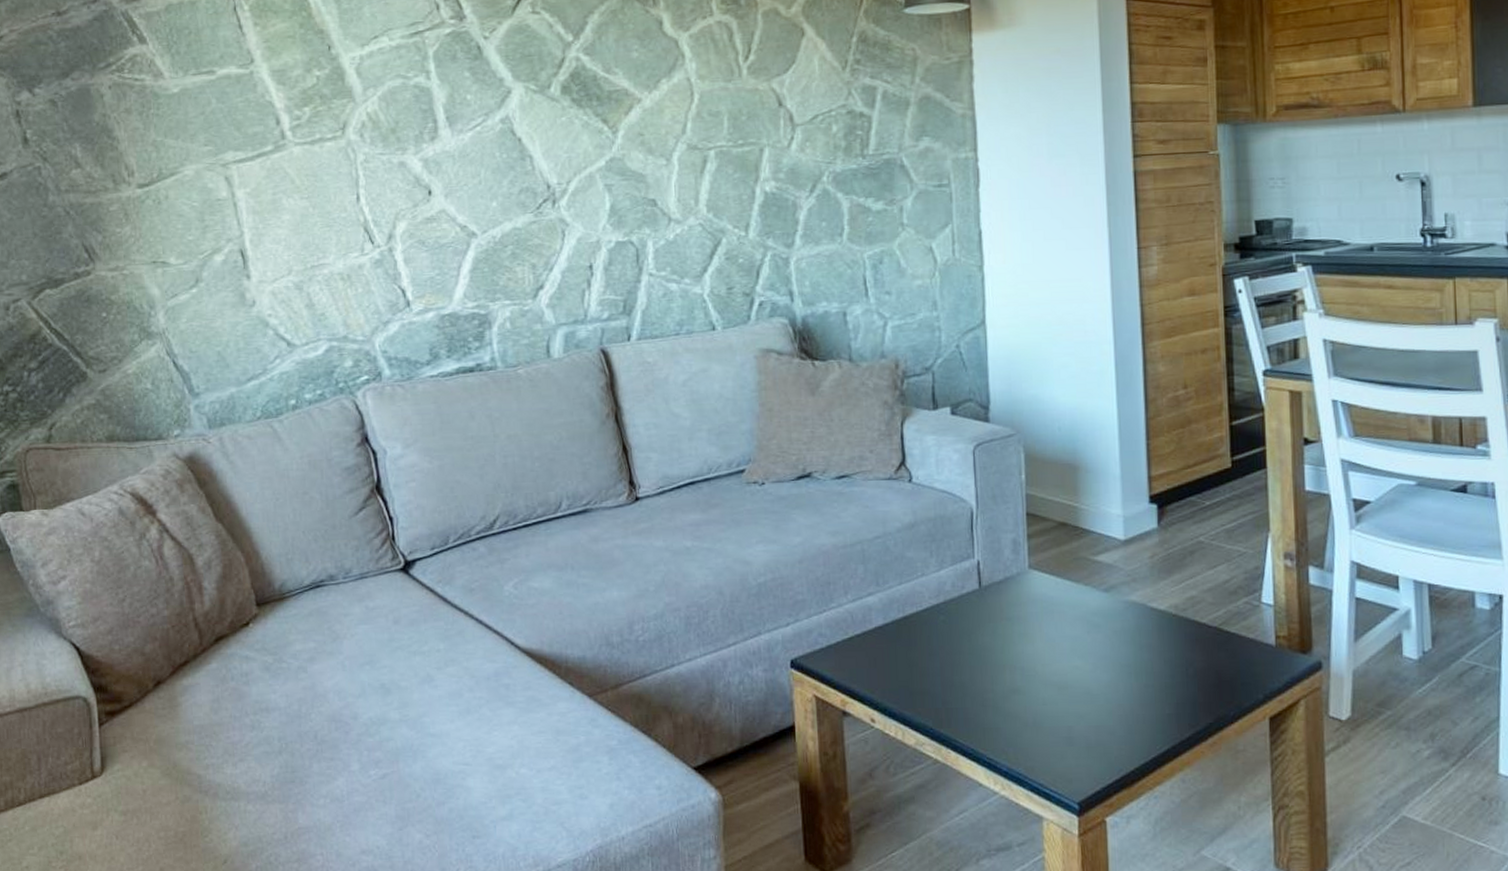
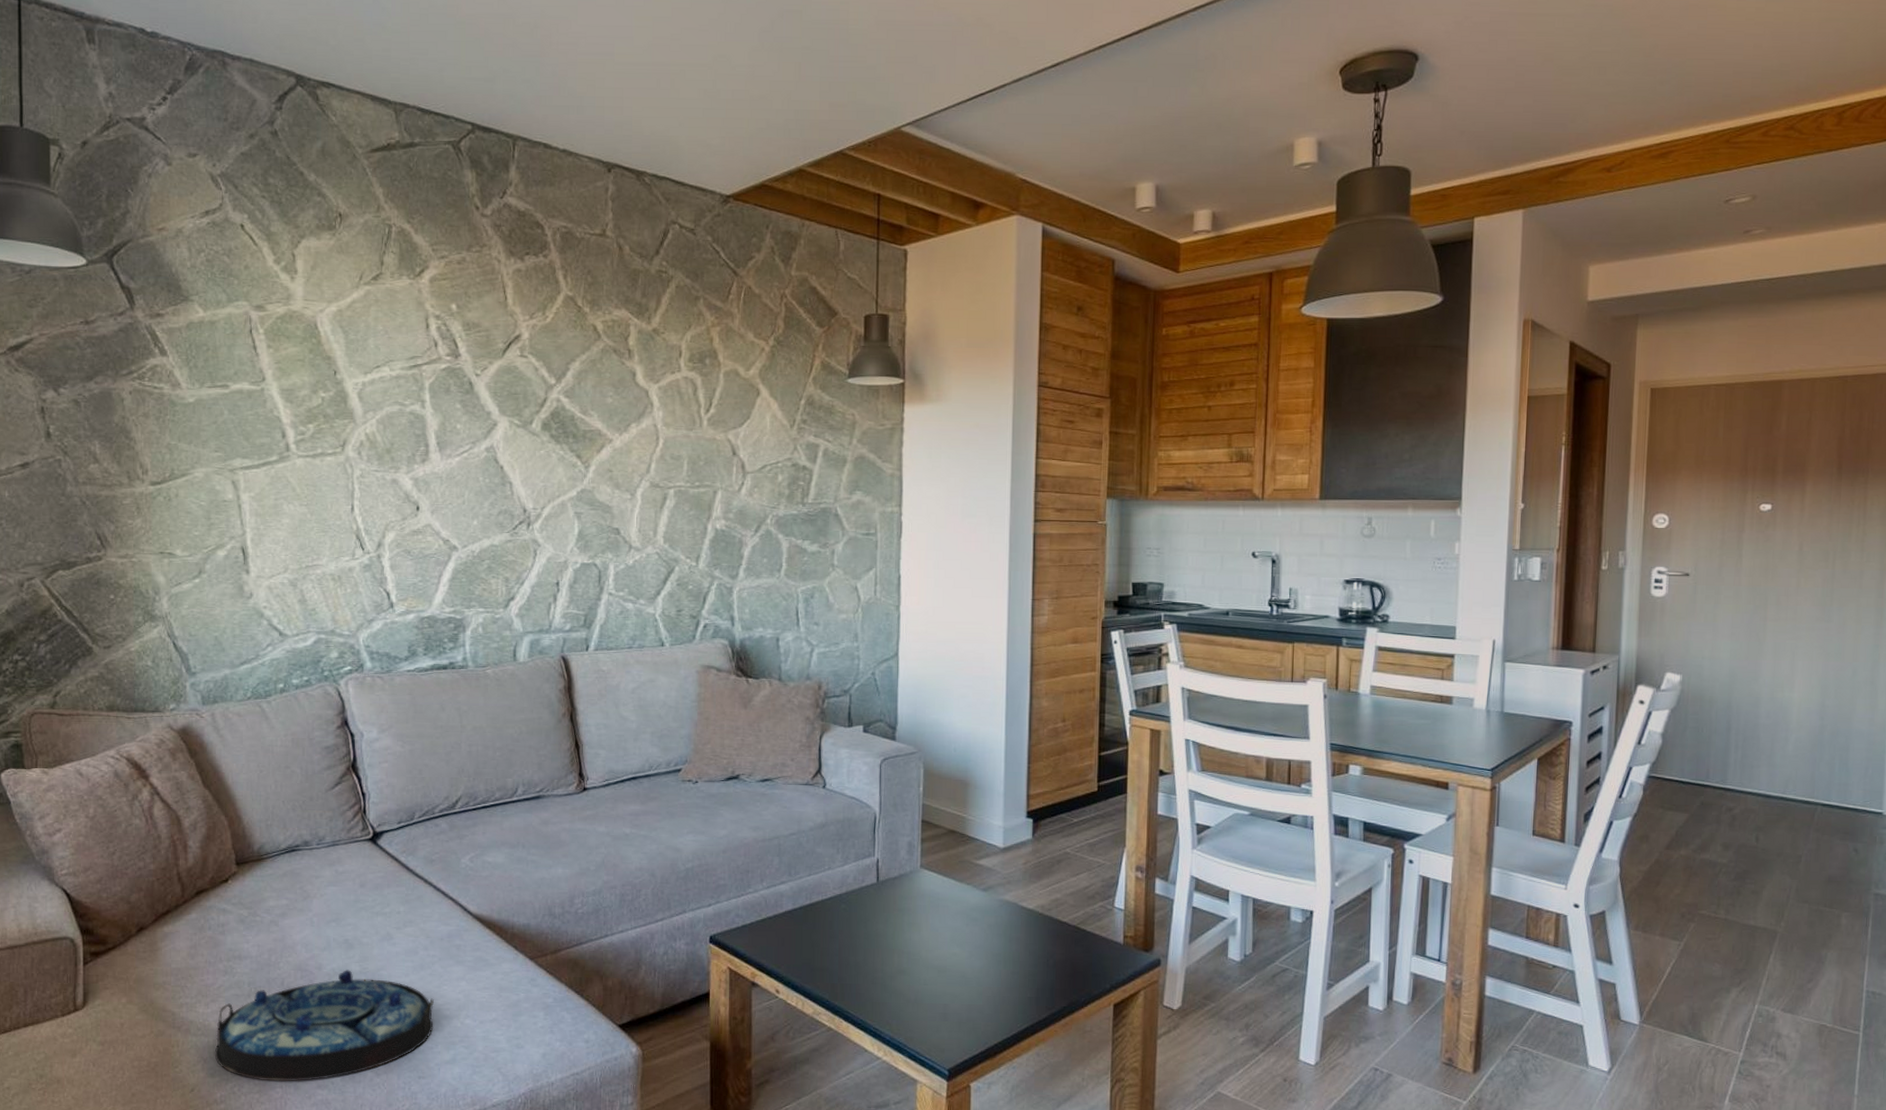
serving tray: none [246,718,486,849] -> present [214,970,434,1082]

